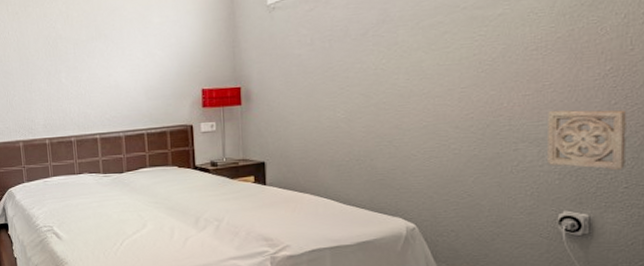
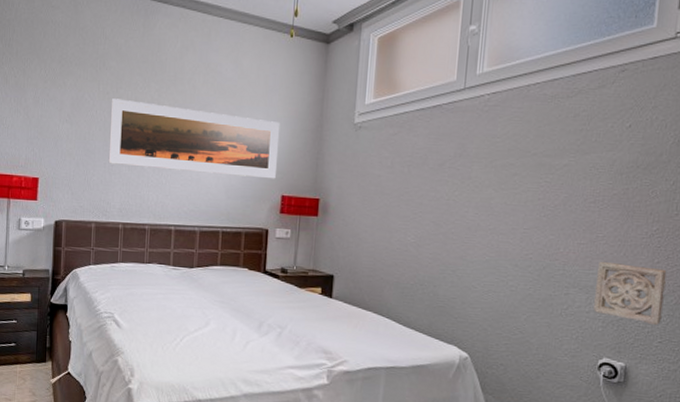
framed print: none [21,15,193,83] -> present [108,98,281,179]

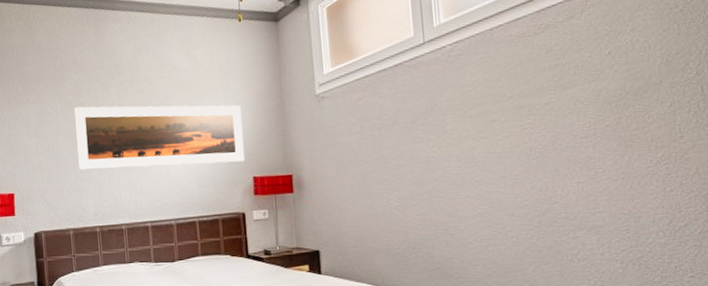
wall ornament: present [593,261,667,326] -> none [604,197,688,260]

